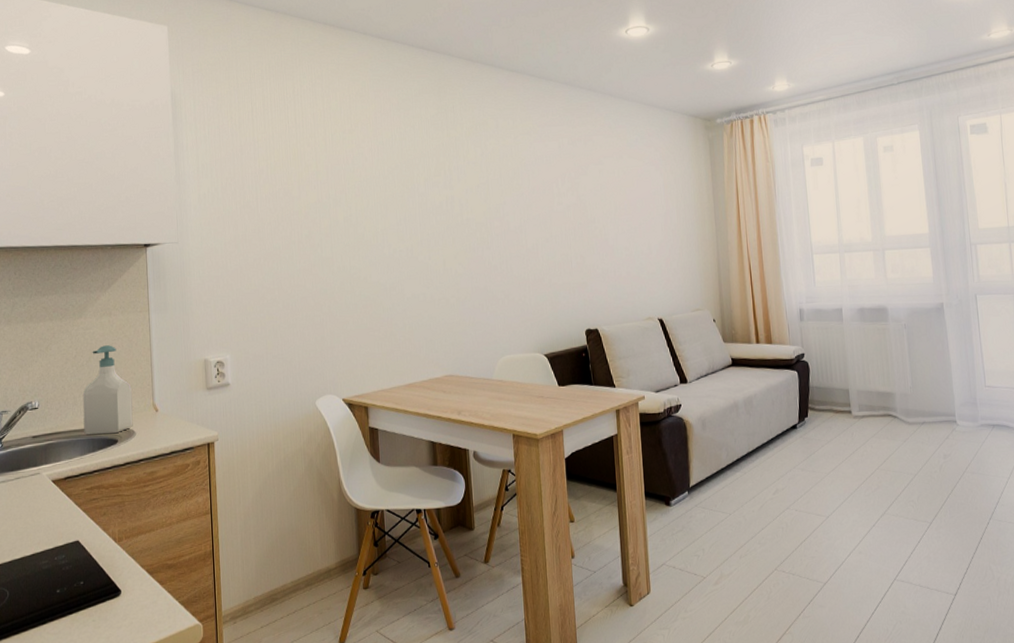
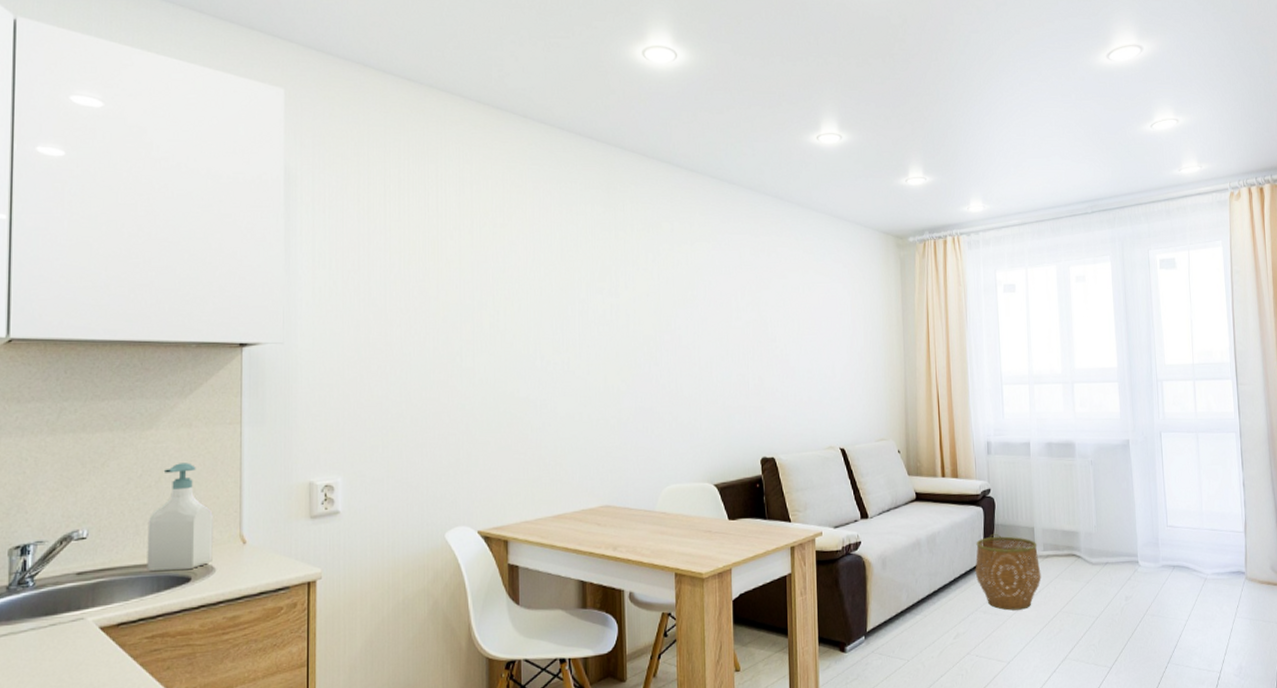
basket: none [791,395,858,468] -> present [975,533,1041,611]

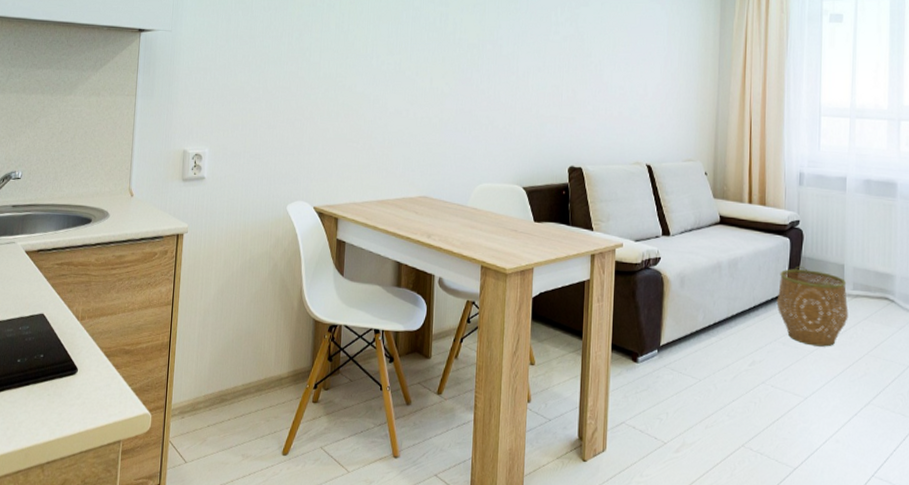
soap bottle: present [147,463,213,571] -> none [61,124,111,213]

